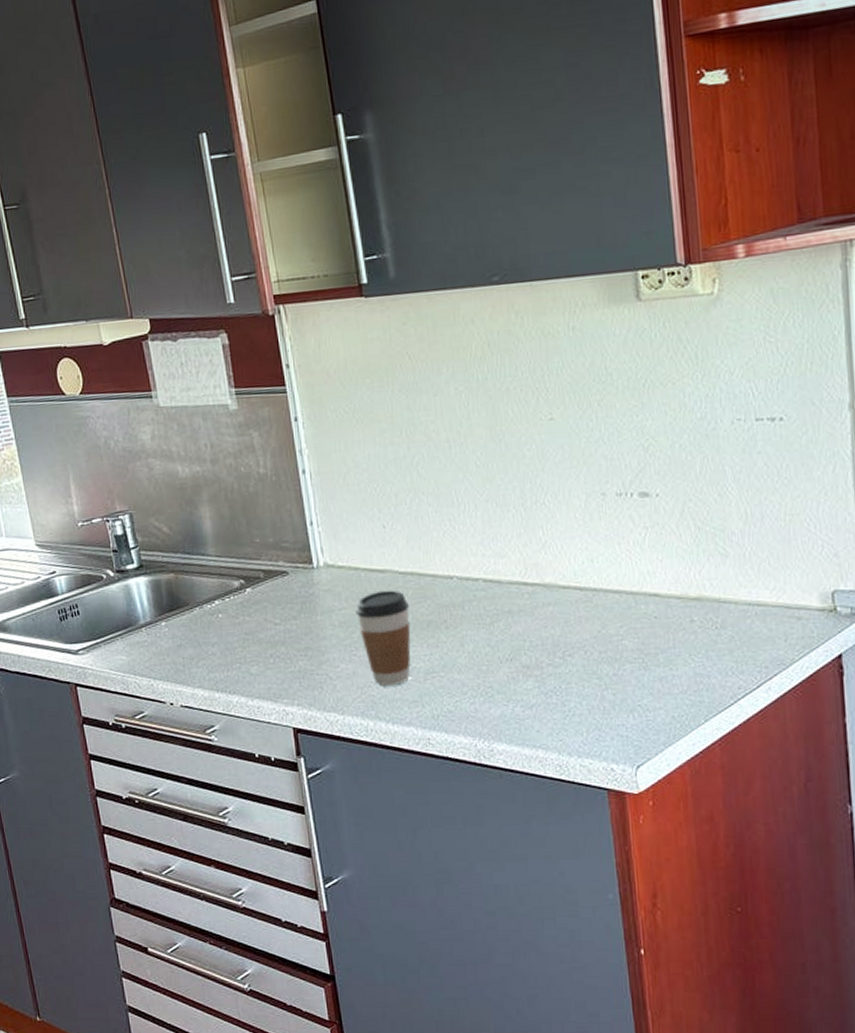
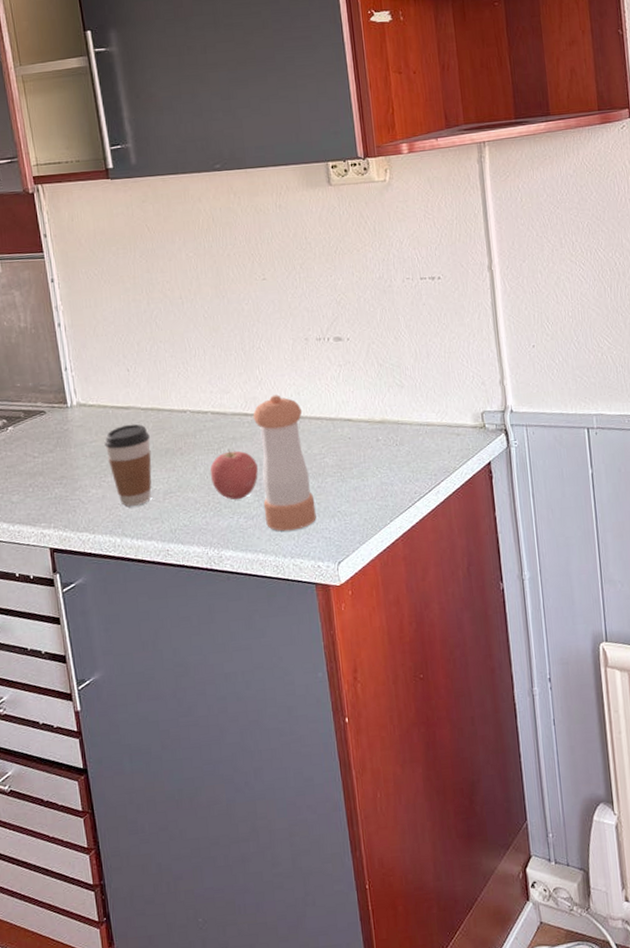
apple: none [480,624,539,685] -> present [210,449,258,500]
pepper shaker: none [534,561,611,725] -> present [253,394,316,532]

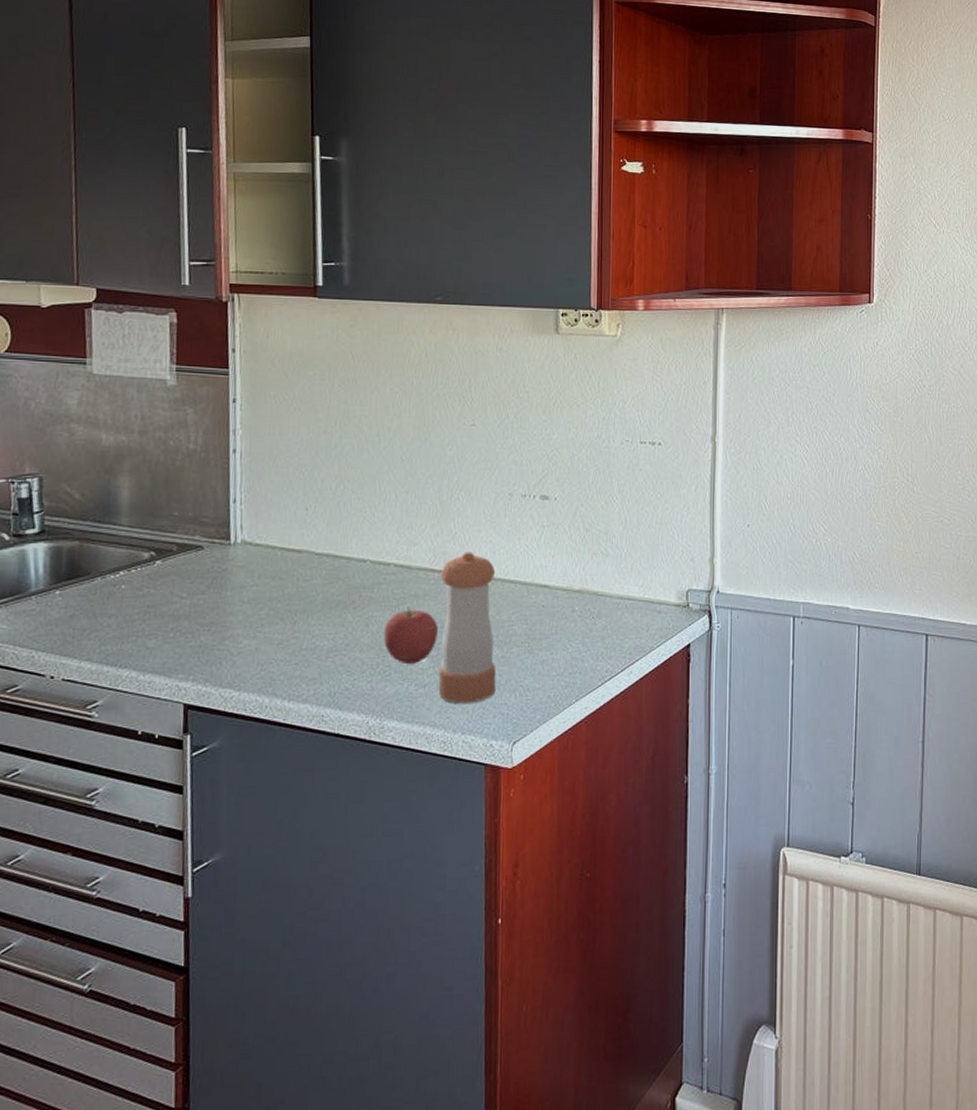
coffee cup: present [104,424,152,506] -> none [267,569,321,662]

